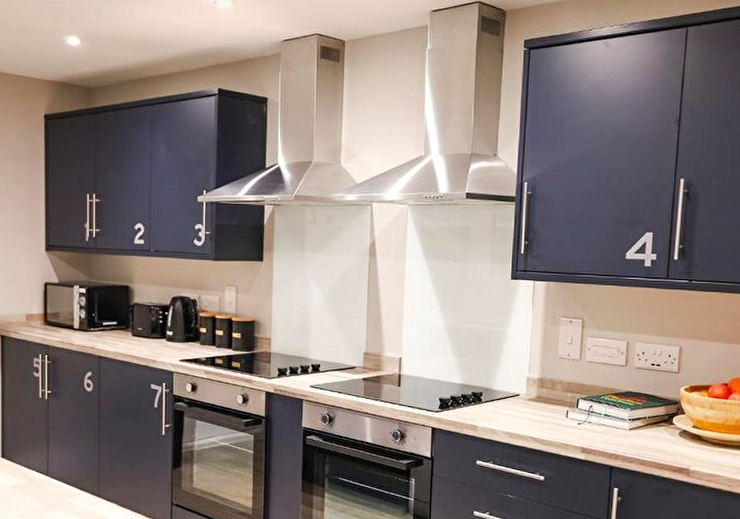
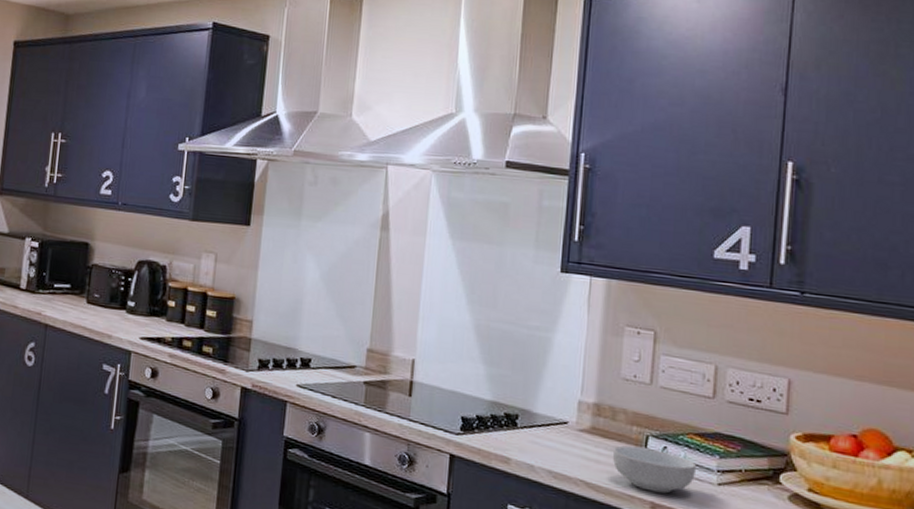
cereal bowl: none [553,408,614,440] -> present [613,445,697,494]

